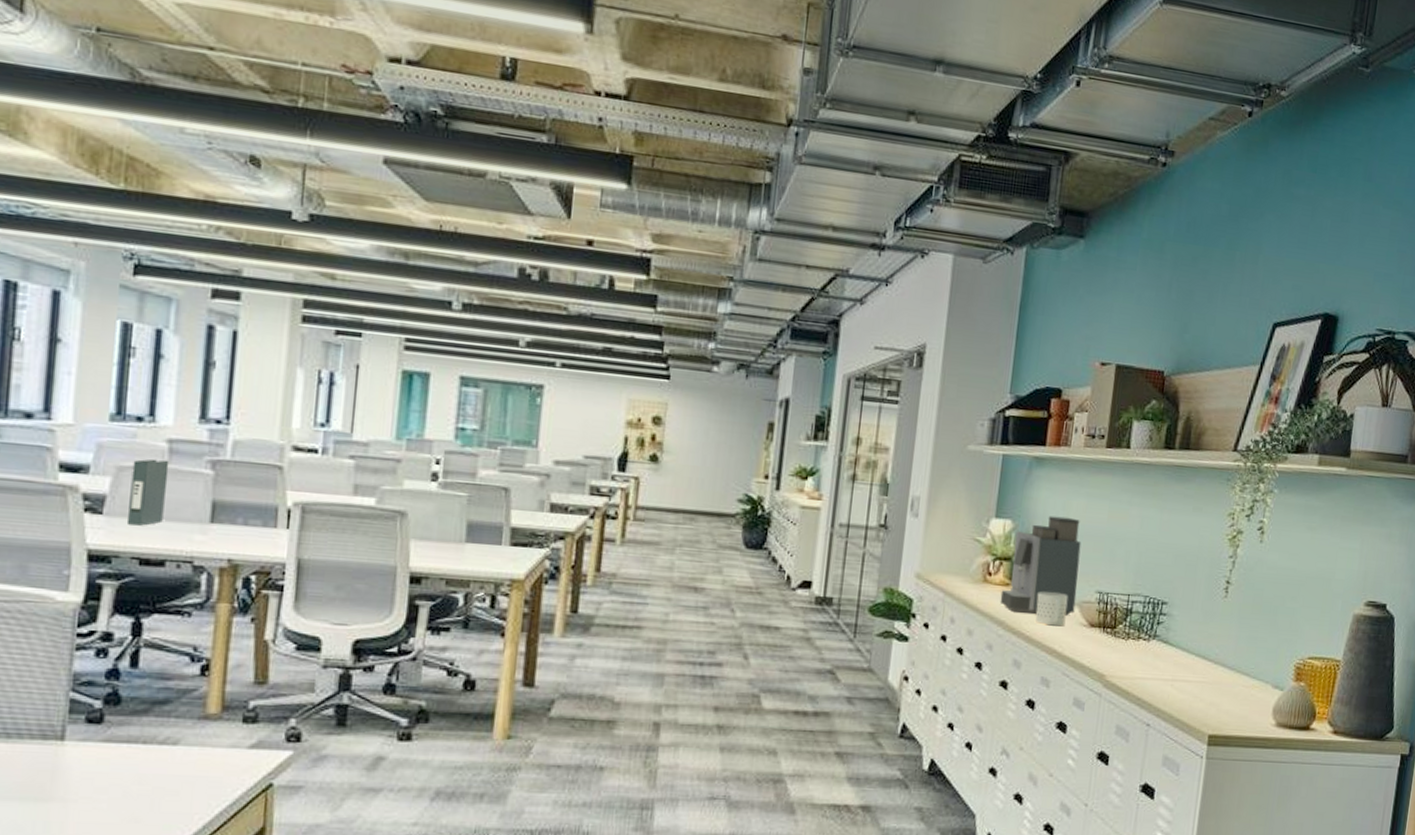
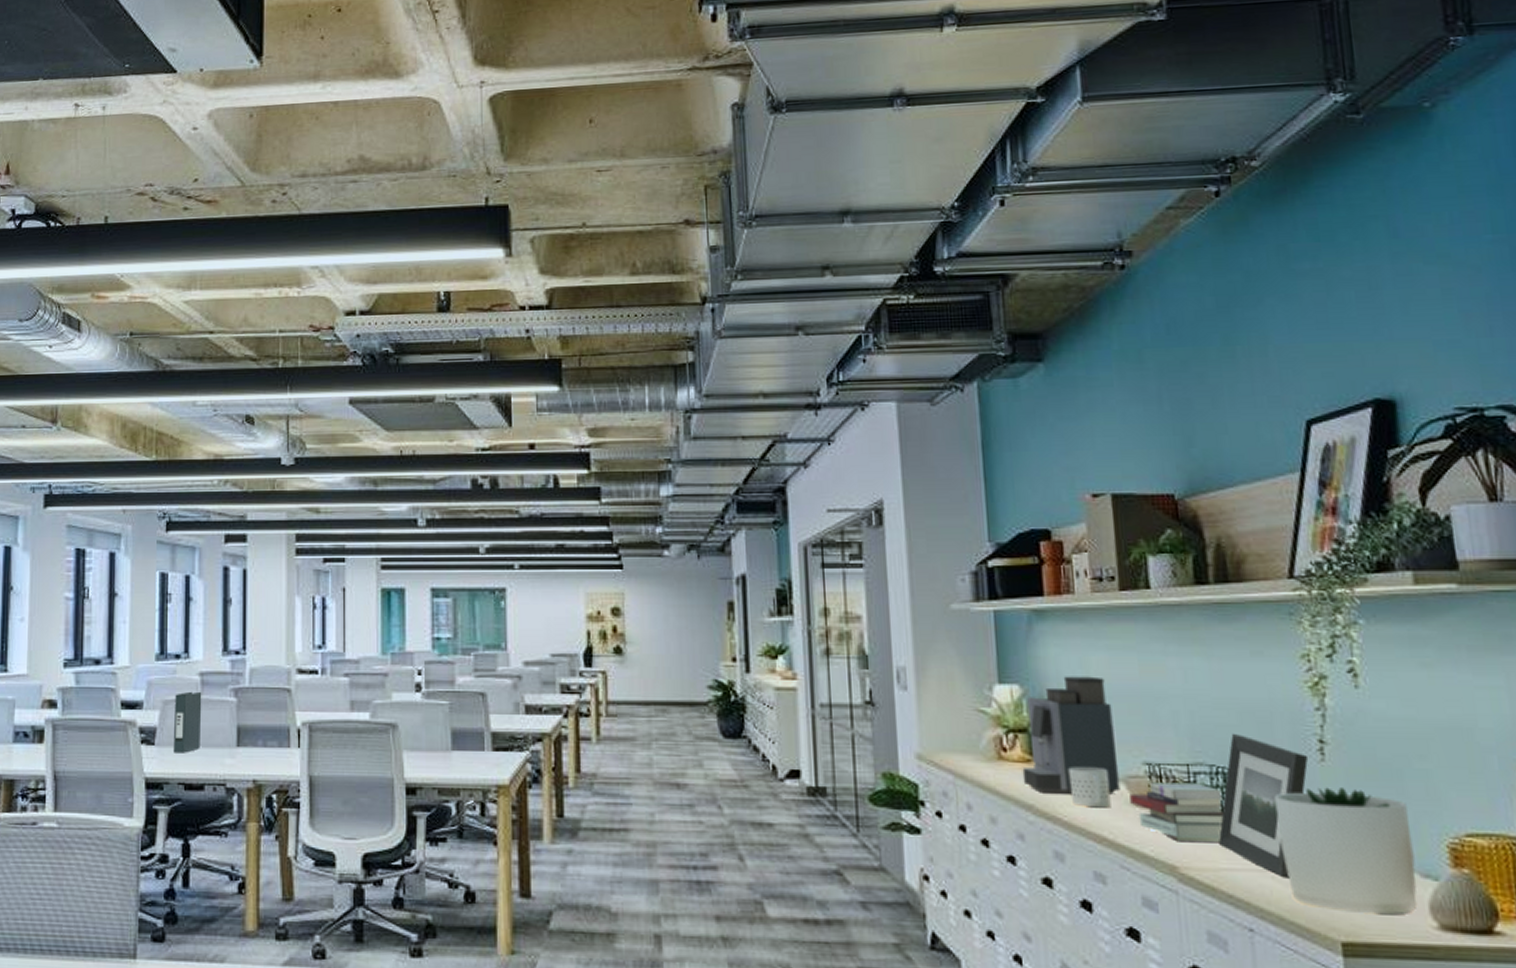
books: none [1080,607,1149,658] -> present [1130,782,1224,843]
picture frame: none [1138,571,1217,688] -> present [1217,733,1309,880]
planter: none [1182,618,1275,715] -> present [1274,787,1418,915]

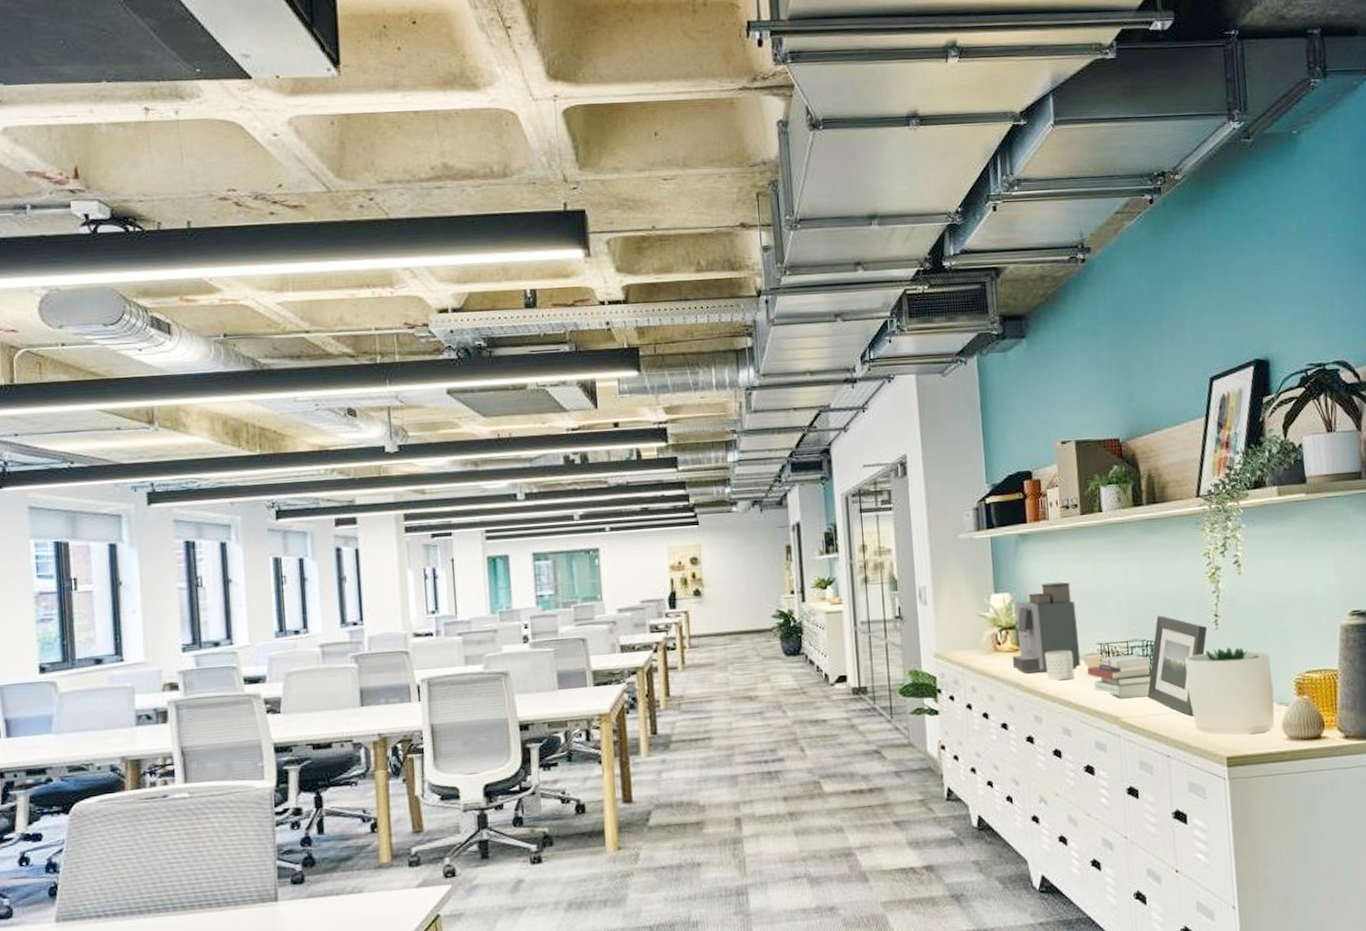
binder: present [173,691,202,753] -> none [297,661,325,718]

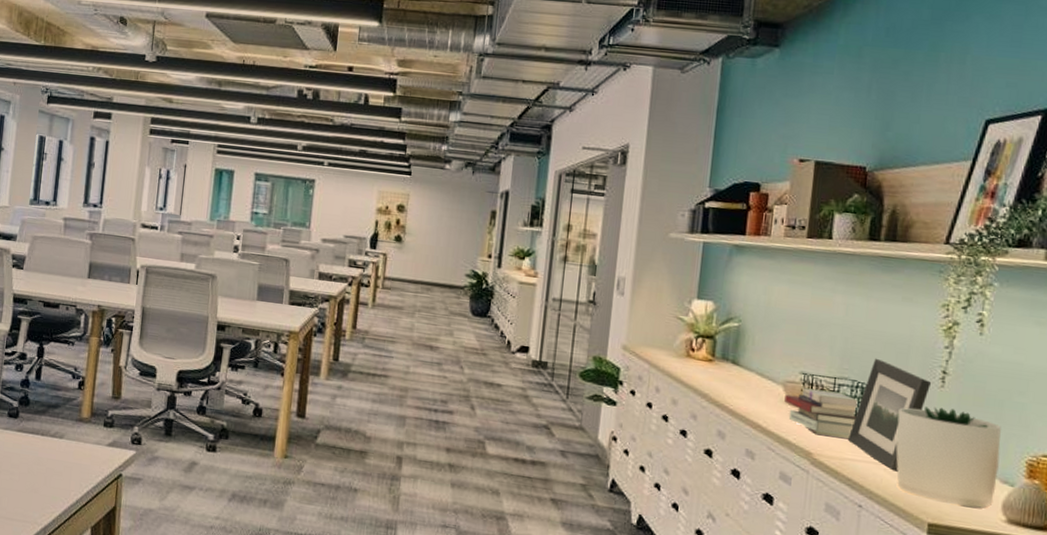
coffee machine: present [1012,582,1081,674] -> none [703,299,784,394]
mug: present [1045,650,1075,681] -> none [738,369,772,403]

